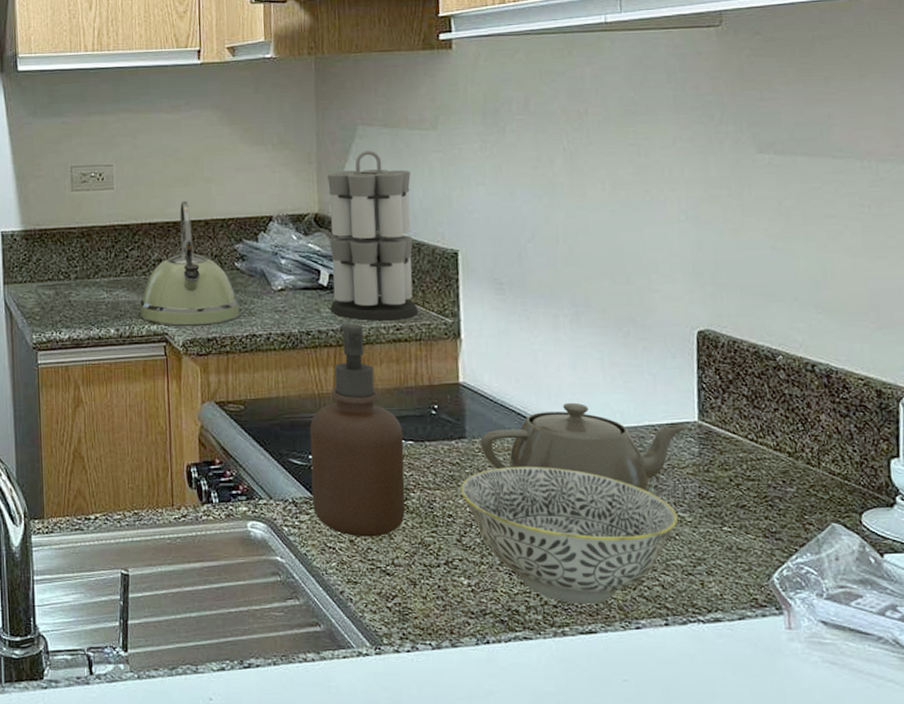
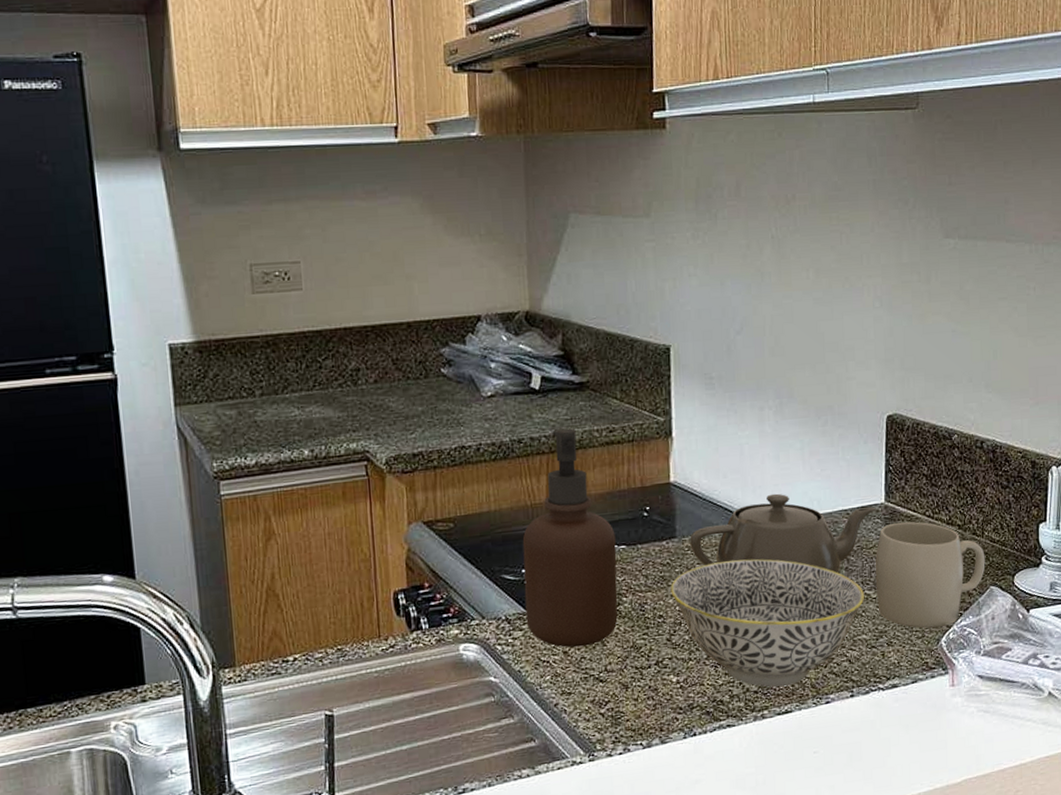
kettle: present [139,201,242,327] -> none [336,301,450,443]
spice rack: present [328,150,418,321] -> none [539,241,631,424]
mug: none [689,443,824,562] -> present [875,521,985,629]

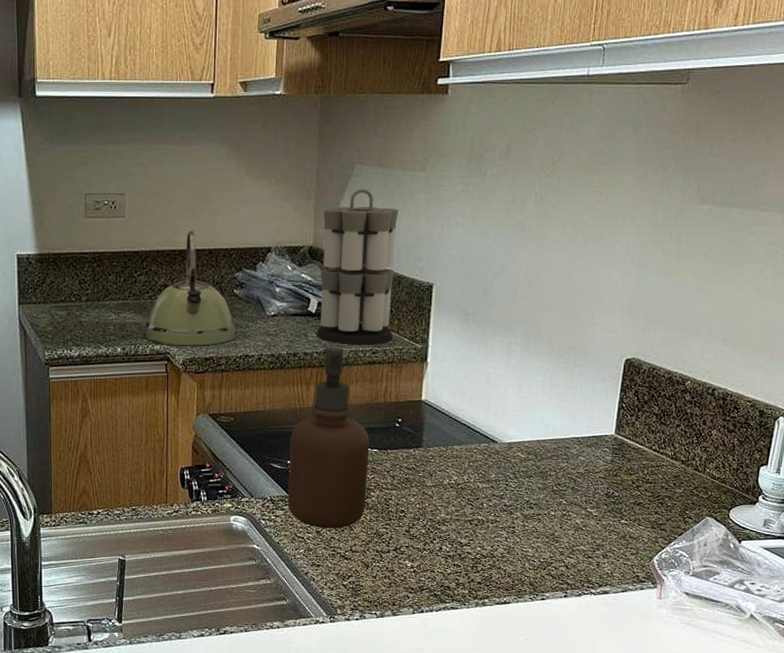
kettle: none [336,301,450,443] -> present [144,231,238,347]
spice rack: none [539,241,631,424] -> present [316,189,398,345]
bowl: present [670,558,865,687] -> none [413,471,587,582]
teapot: present [690,493,876,574] -> none [434,418,606,492]
mug: present [875,521,985,629] -> none [598,453,705,548]

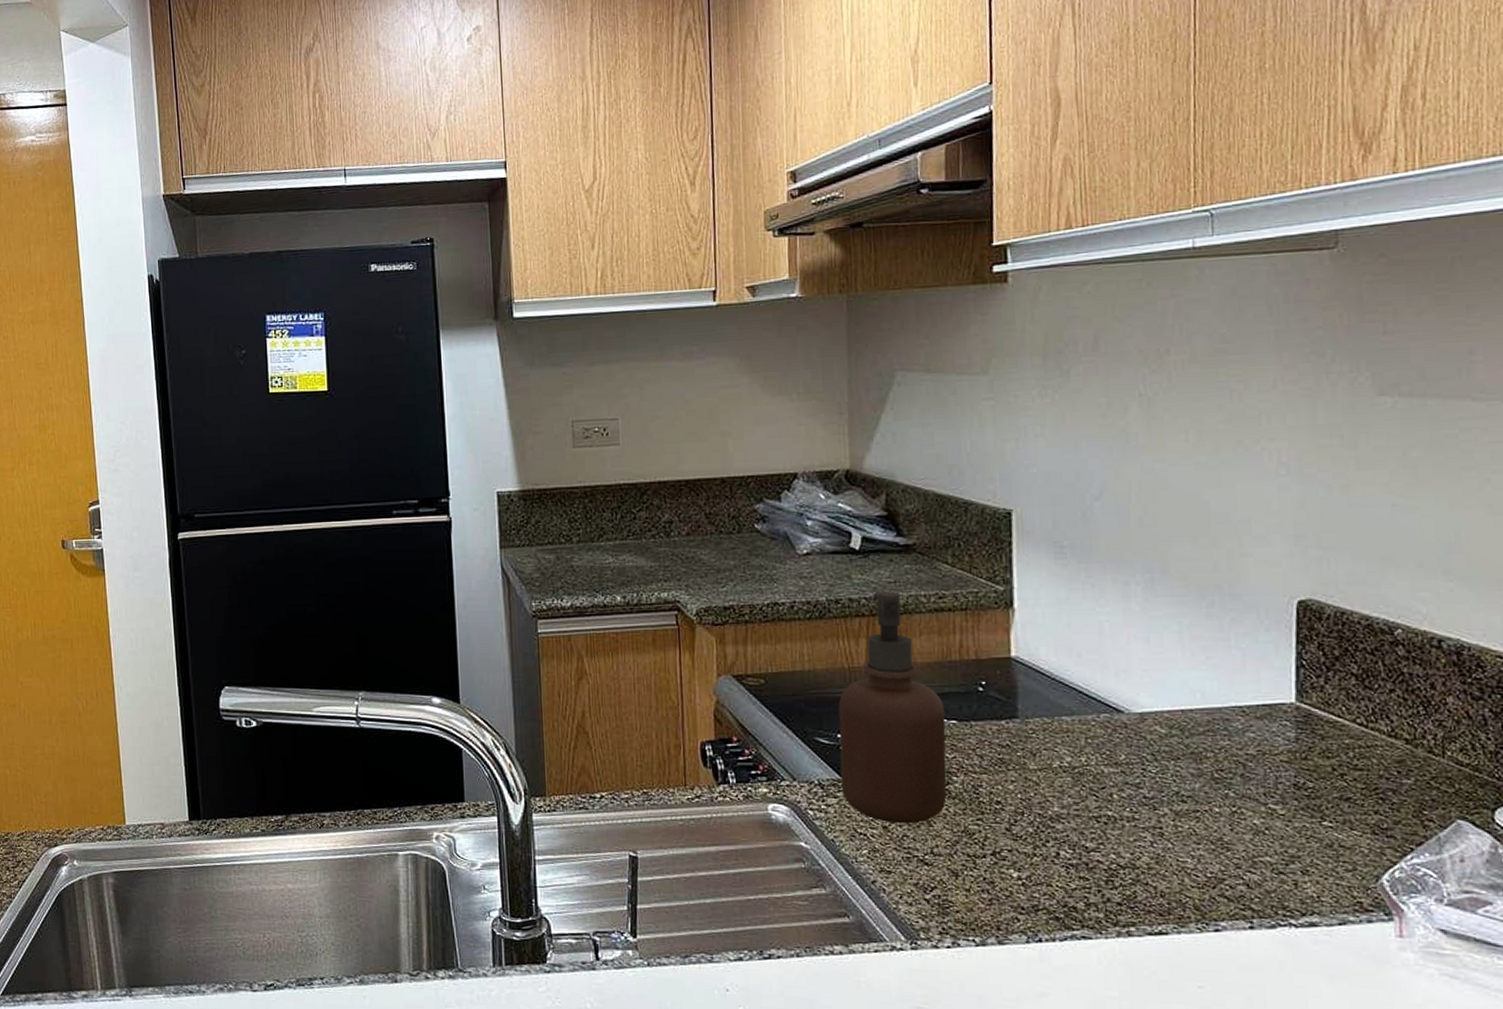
kettle: present [144,231,238,347] -> none [648,457,763,594]
spice rack: present [316,189,398,345] -> none [861,399,964,588]

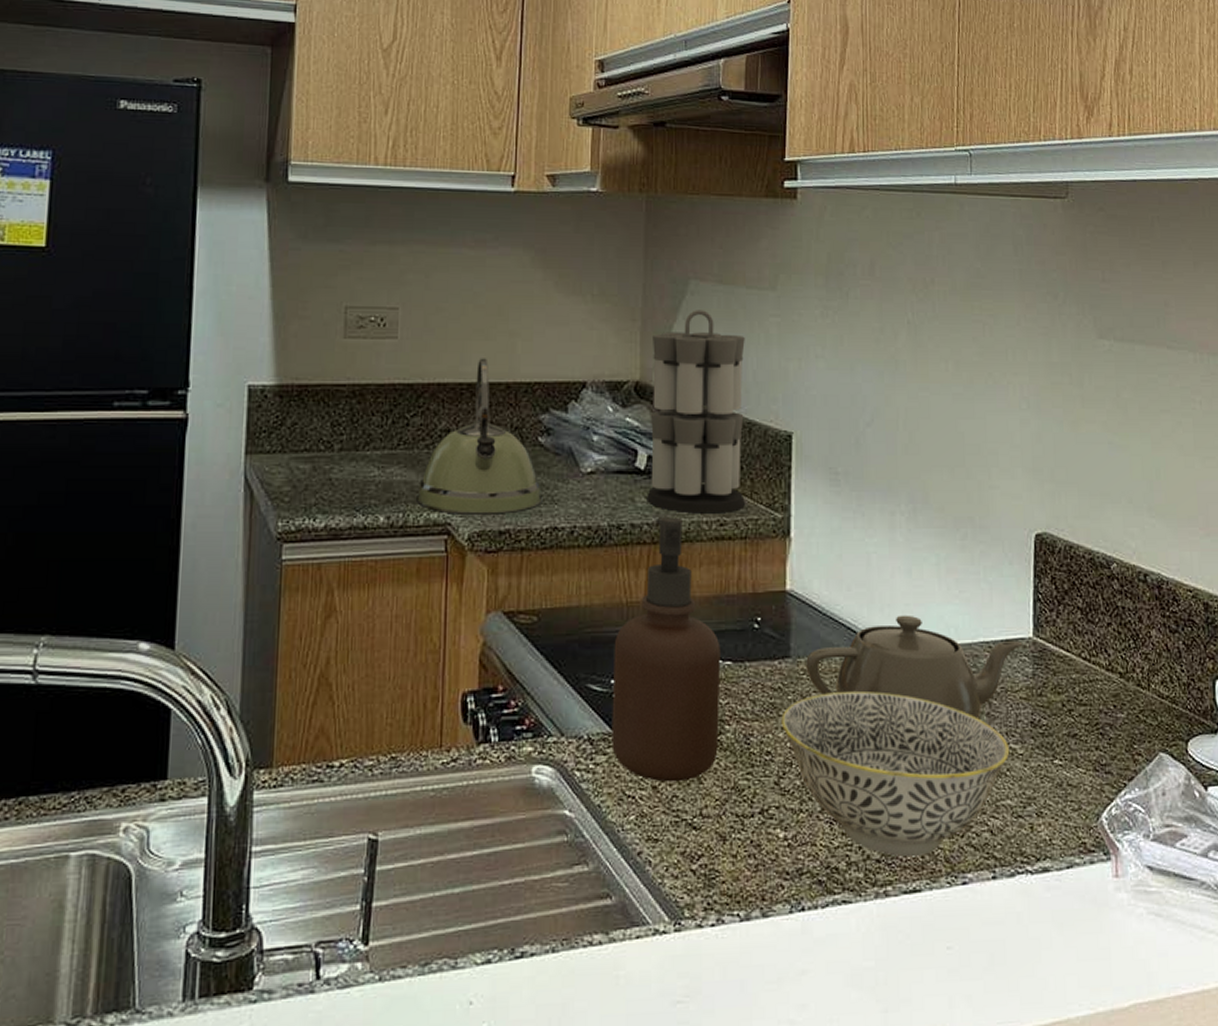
kettle: none [648,457,763,594] -> present [416,358,543,516]
spice rack: none [861,399,964,588] -> present [646,310,745,514]
bowl: none [1011,750,1269,903] -> present [781,691,1010,858]
teapot: none [1035,680,1283,780] -> present [806,615,1023,720]

